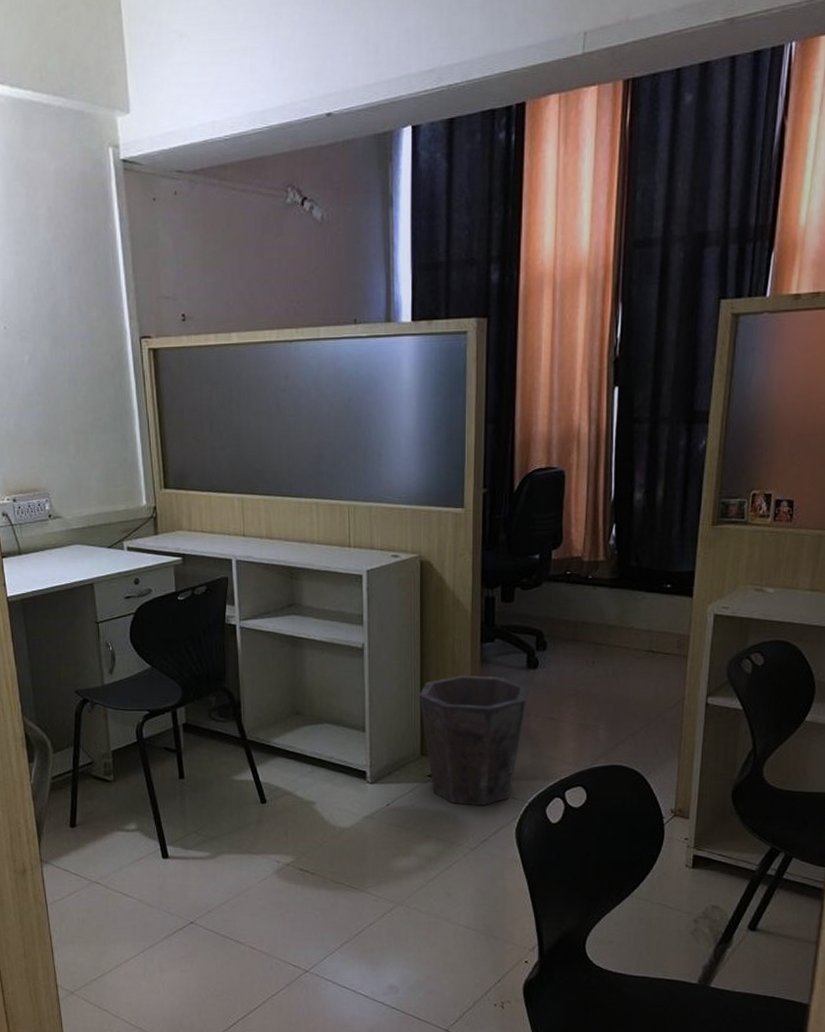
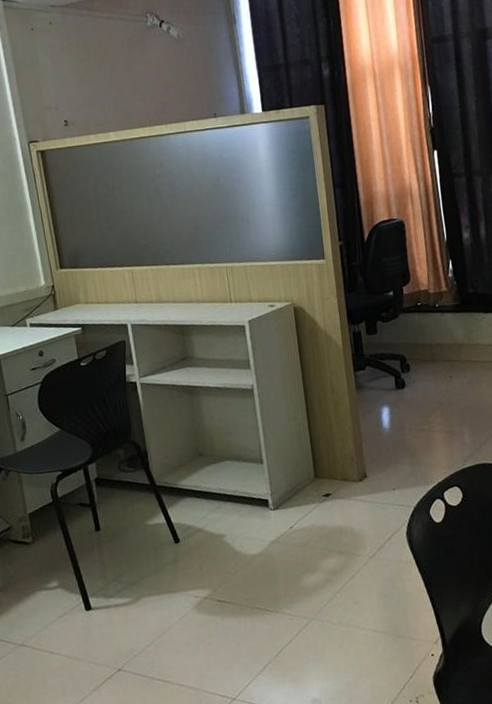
waste bin: present [419,675,529,806] -> none [306,399,401,518]

